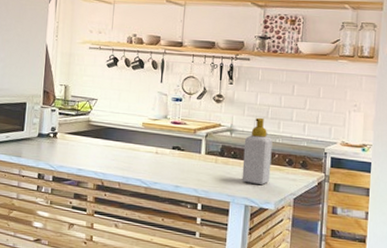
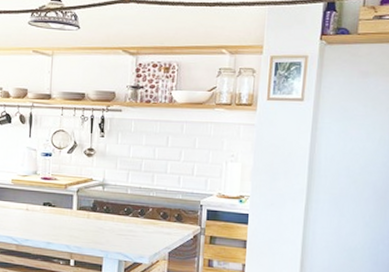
soap bottle: present [242,117,273,185] -> none [115,170,146,239]

